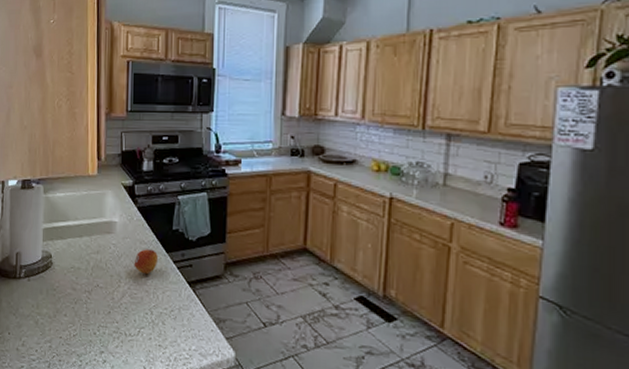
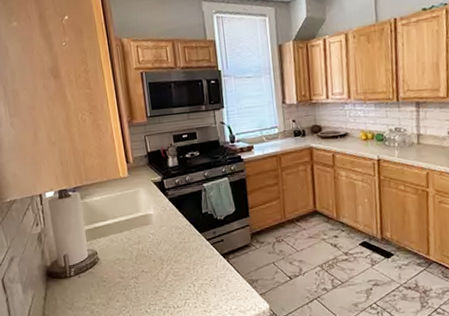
fruit: present [134,249,158,275] -> none [172,232,193,255]

